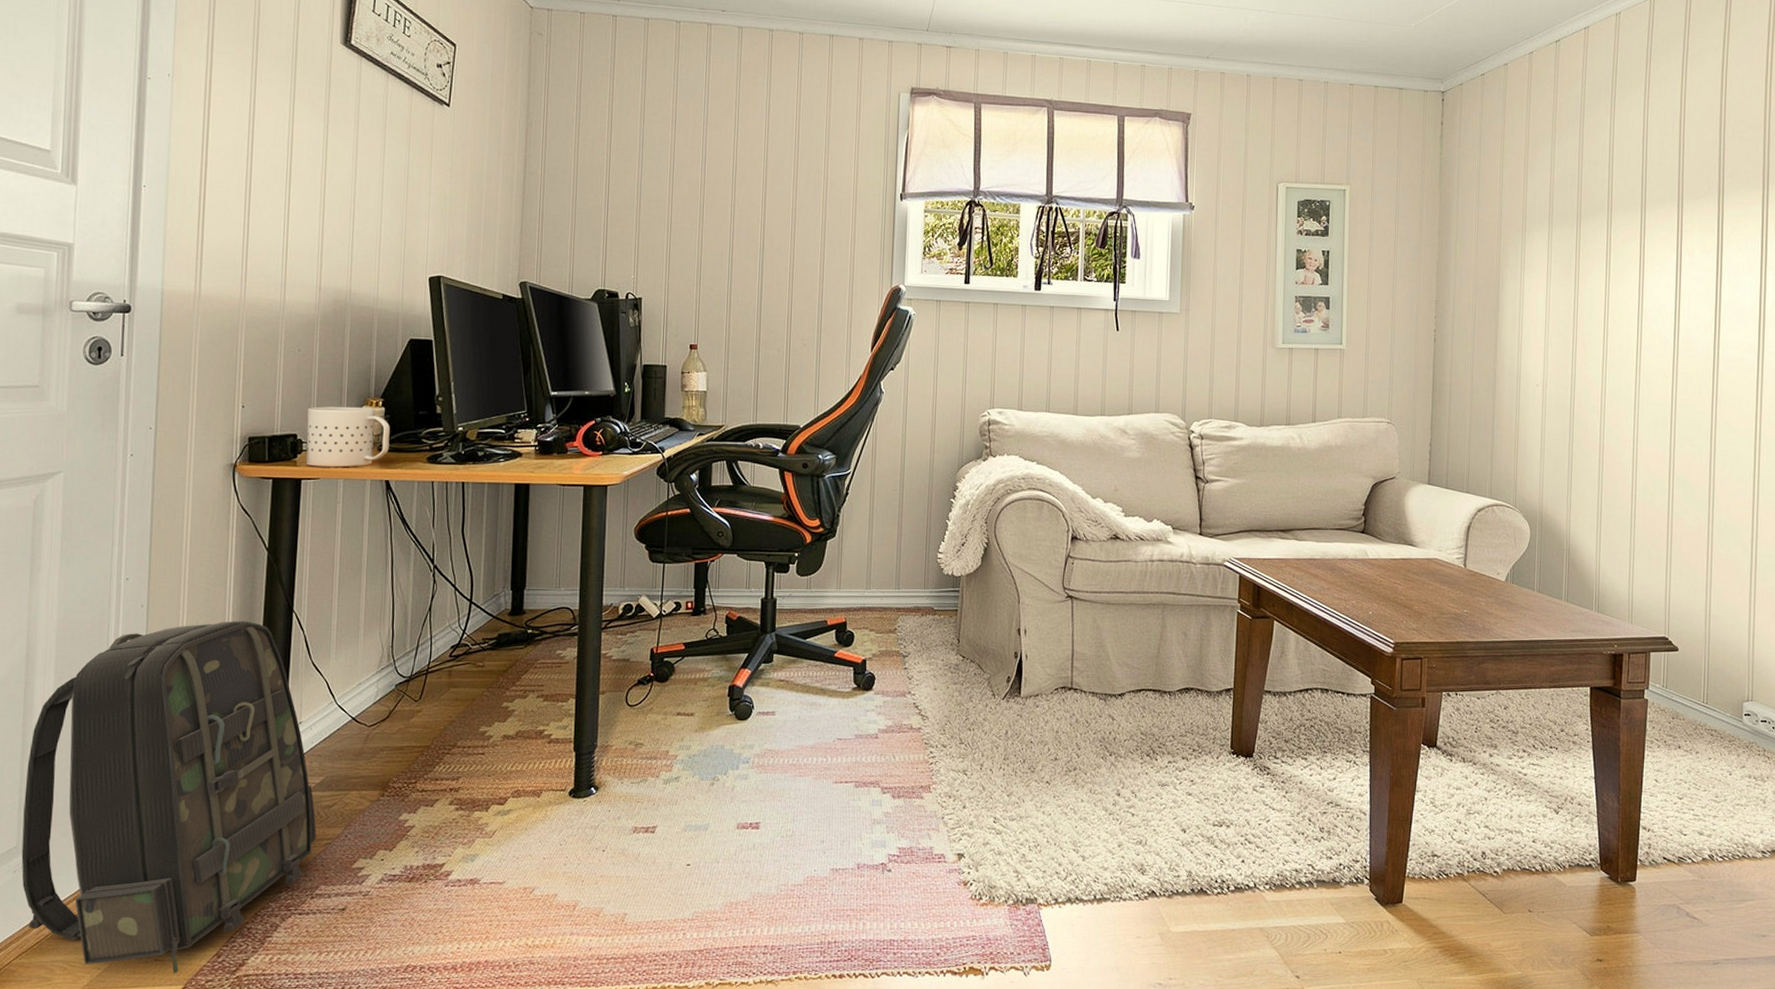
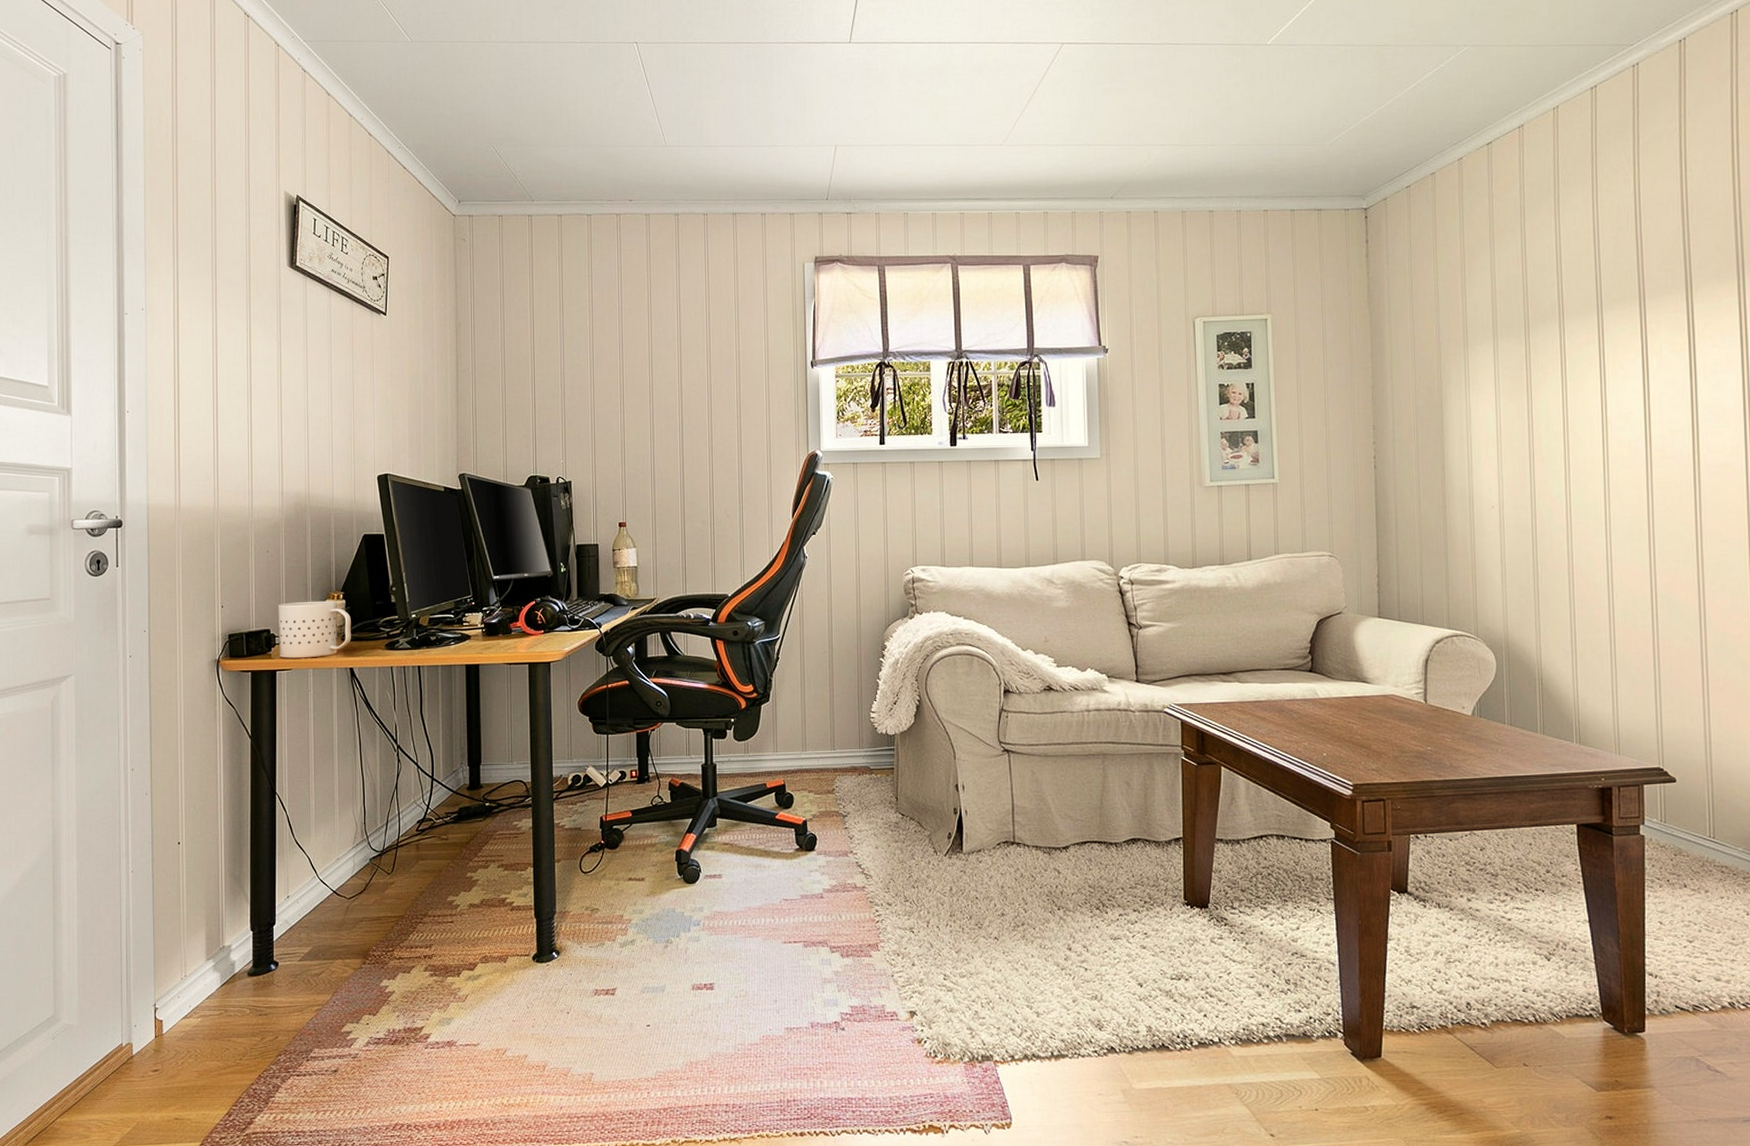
backpack: present [21,620,317,974] -> none [58,804,308,1131]

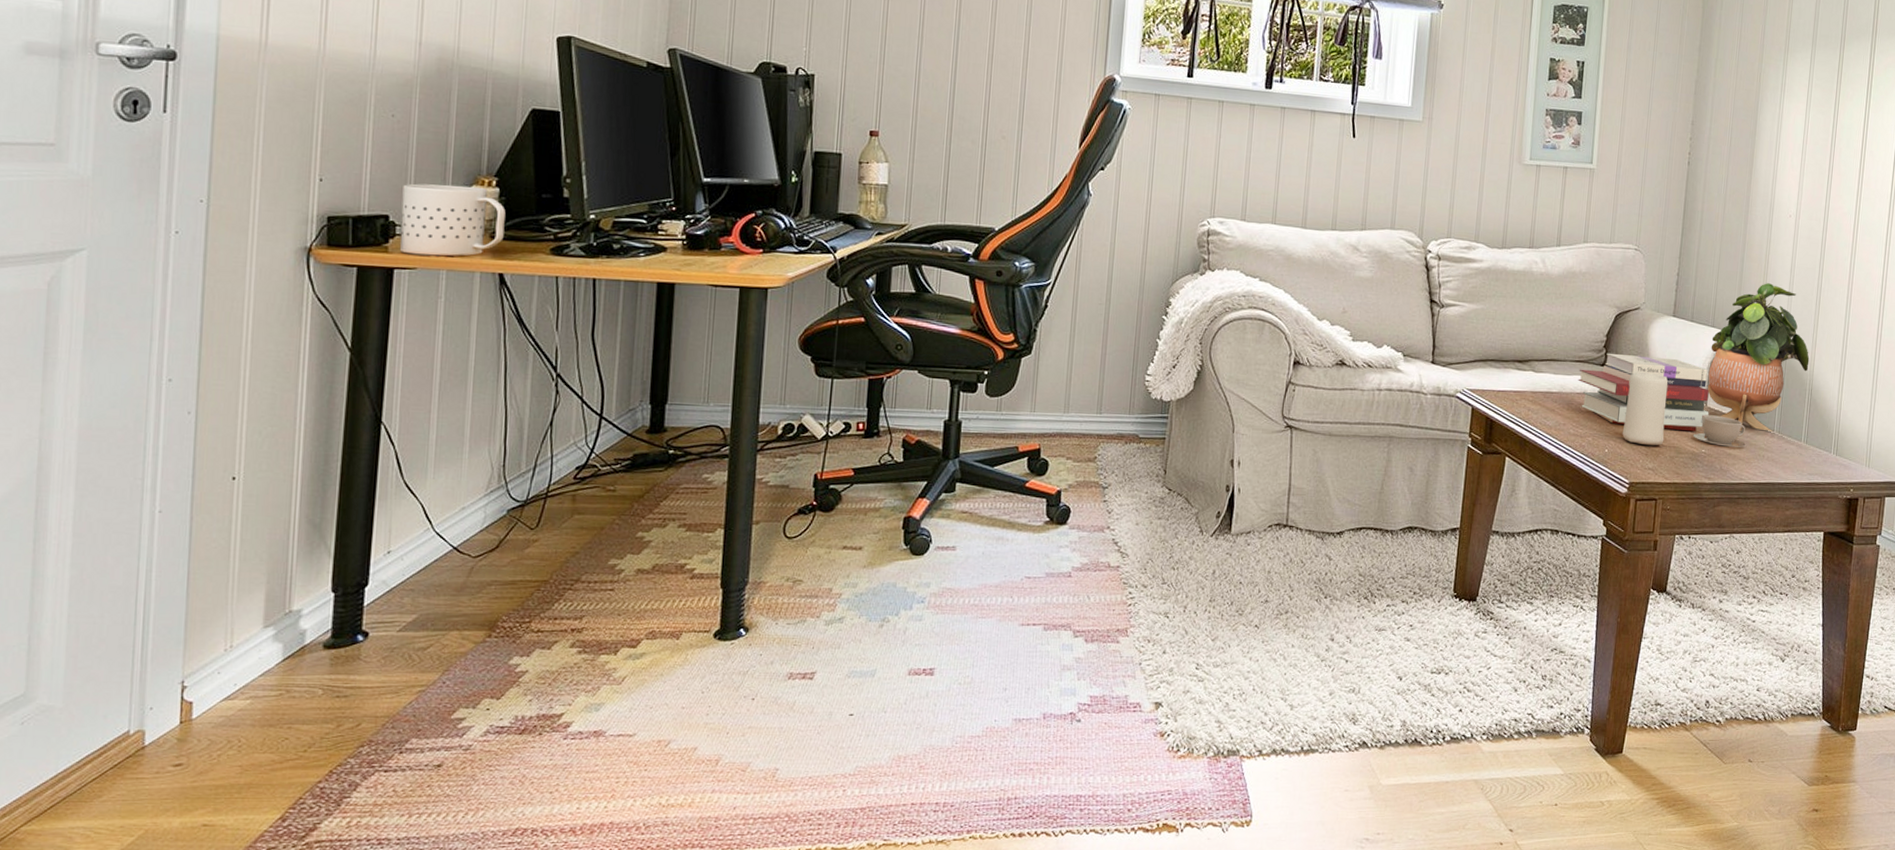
books: none [1285,658,1430,730] -> present [1578,353,1709,432]
candle: none [1338,675,1385,747] -> present [1622,372,1668,446]
teacup: none [1415,712,1477,743] -> present [1693,415,1747,448]
potted plant: none [1423,576,1535,726] -> present [1707,283,1810,432]

